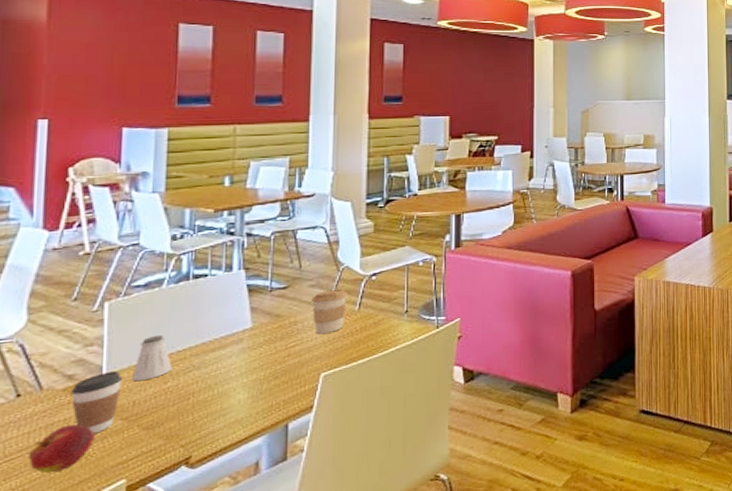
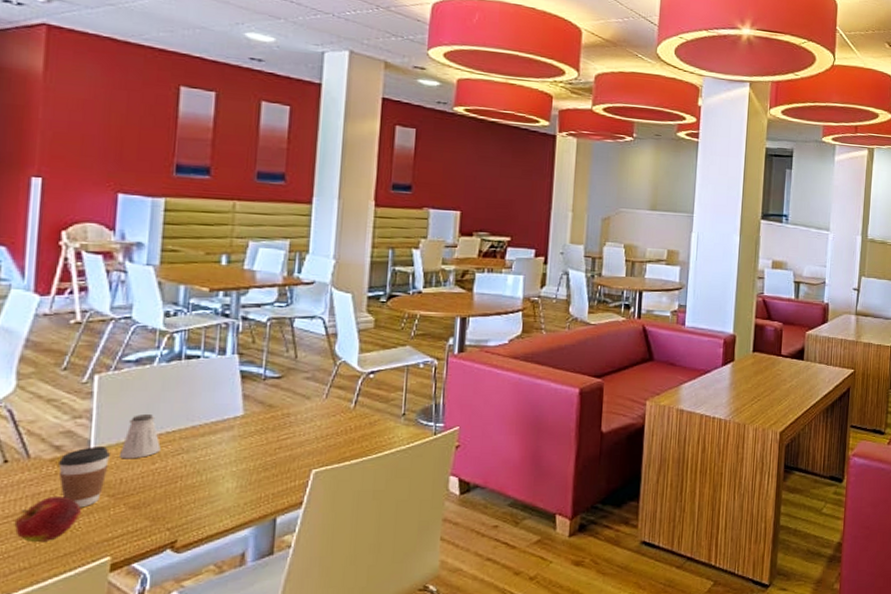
coffee cup: present [311,288,347,334] -> none [305,384,343,428]

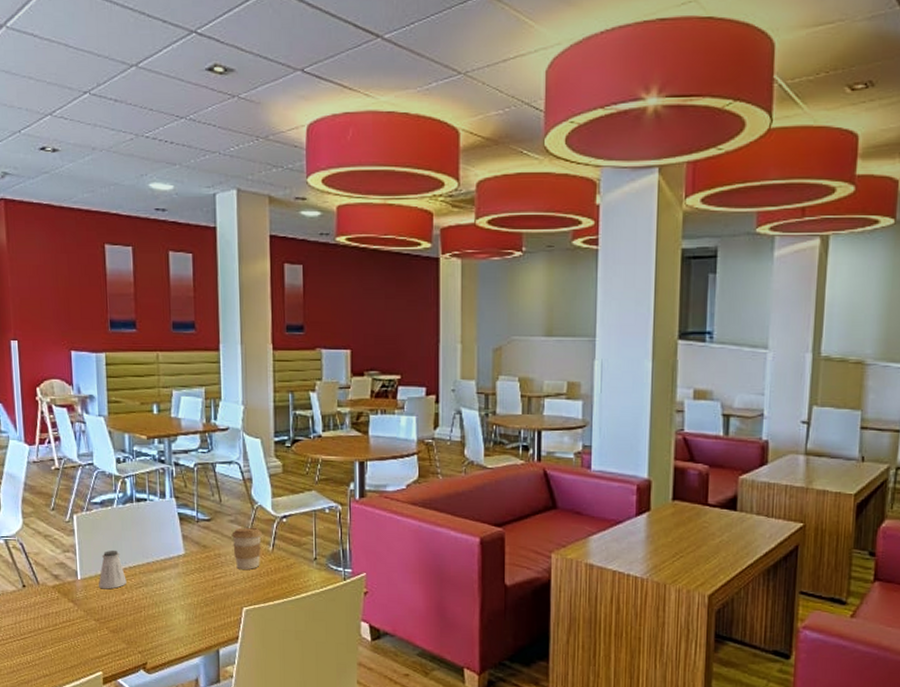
apple: present [14,495,81,543] -> none [35,617,78,655]
coffee cup: present [58,446,110,508] -> none [58,577,92,629]
coffee cup: none [305,384,343,428] -> present [231,527,262,569]

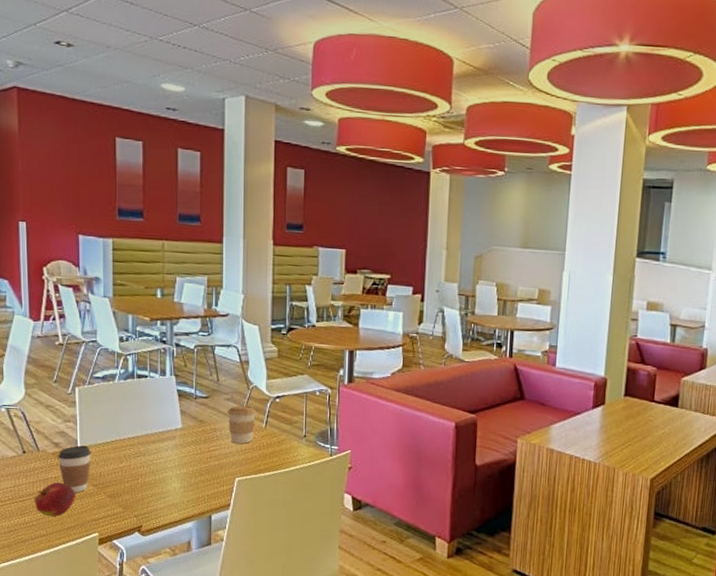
apple: none [35,617,78,655] -> present [34,481,76,517]
coffee cup: none [58,577,92,629] -> present [58,445,91,493]
saltshaker: present [99,550,127,590] -> none [98,421,125,458]

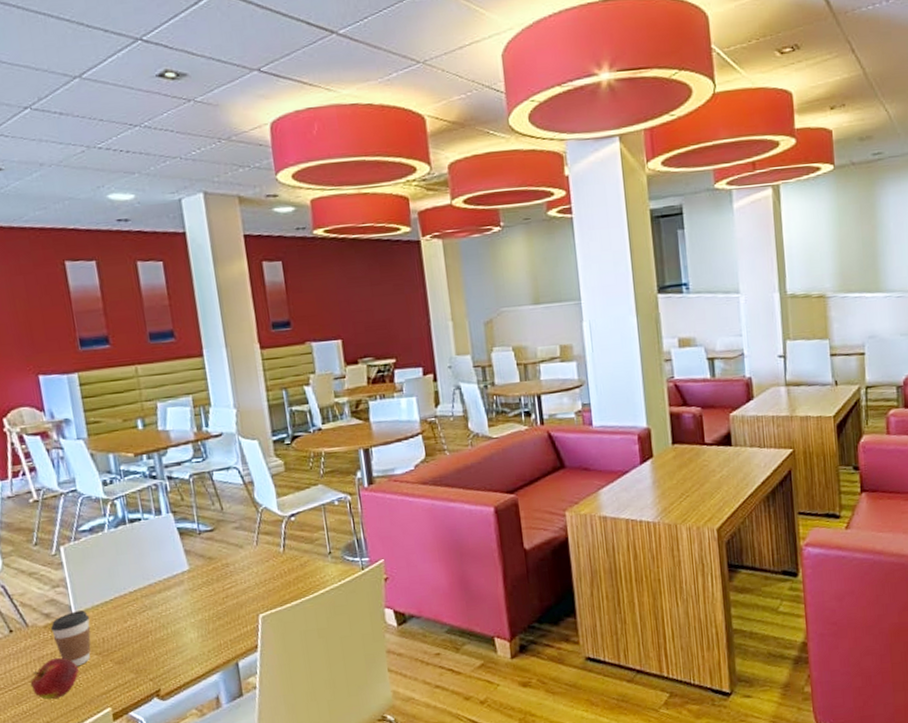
coffee cup: present [227,405,256,444] -> none [237,530,272,576]

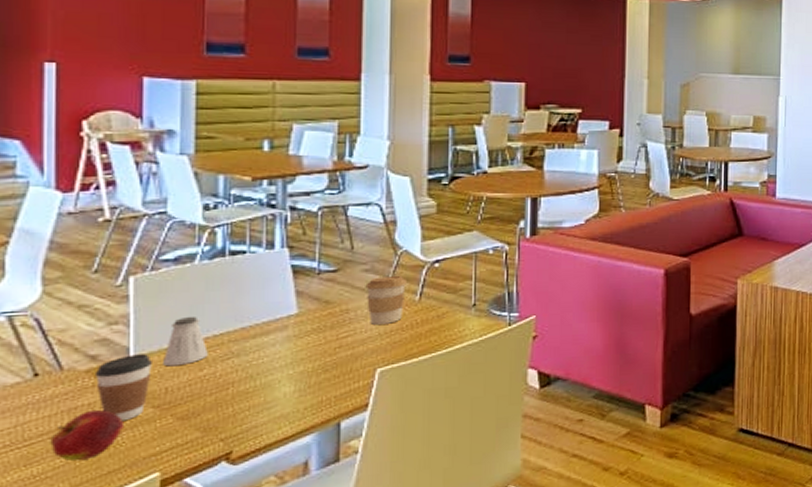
saltshaker: none [96,577,128,620] -> present [163,316,208,367]
coffee cup: none [237,530,272,576] -> present [365,275,406,325]

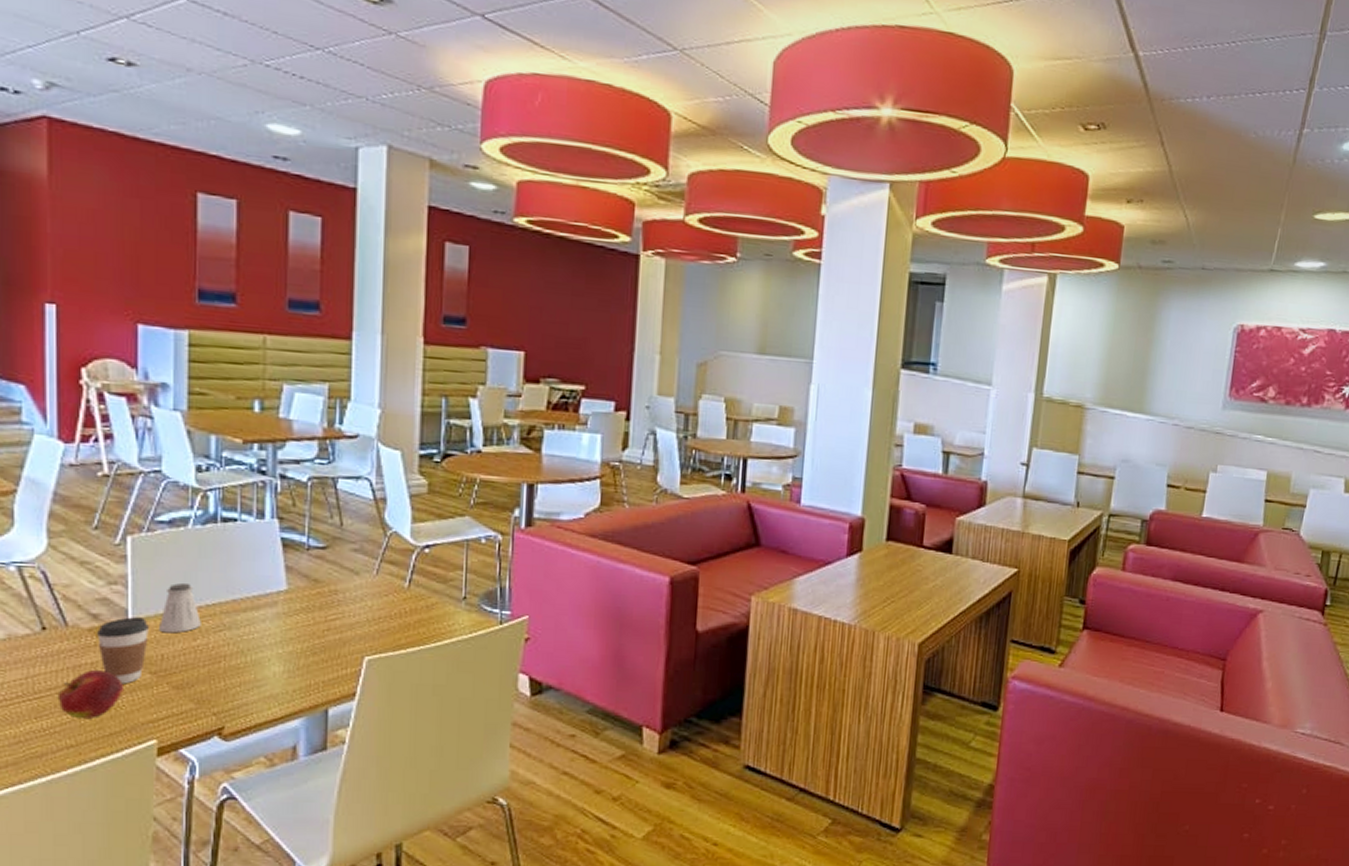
coffee cup: present [365,275,406,325] -> none [354,558,396,610]

